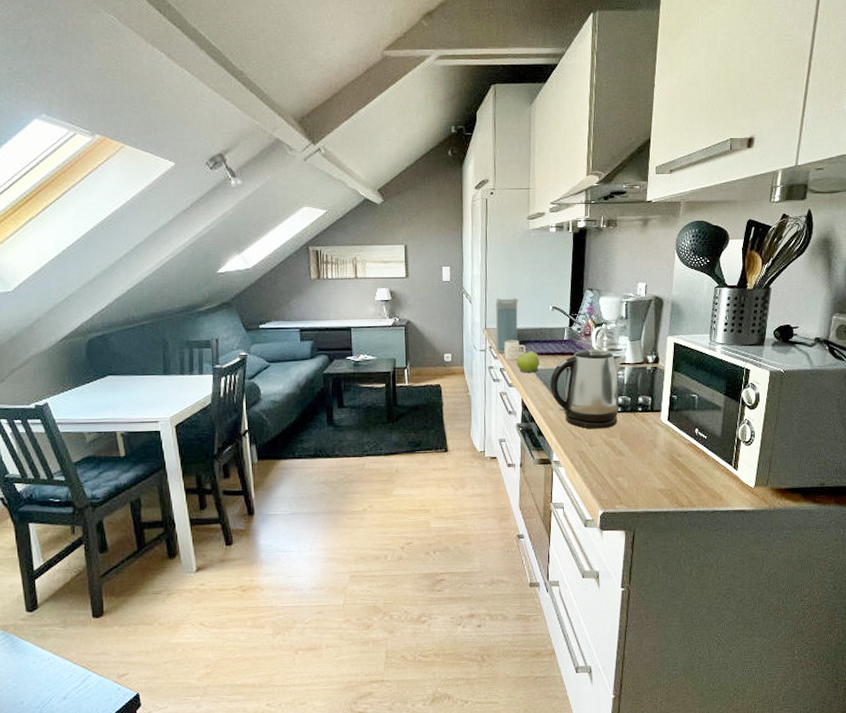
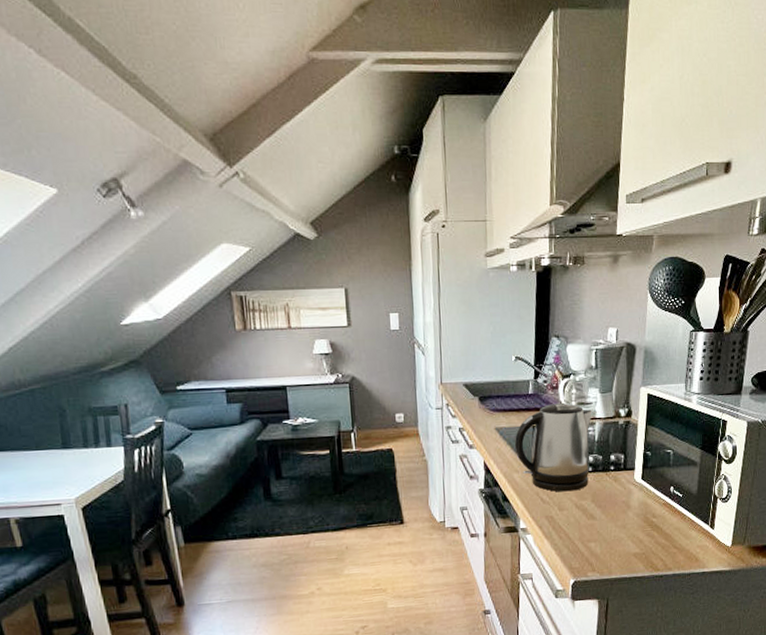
soap dispenser: present [495,298,519,354] -> none [452,348,478,412]
mug: present [504,340,526,361] -> none [462,395,487,420]
fruit: present [516,351,540,373] -> none [476,407,503,433]

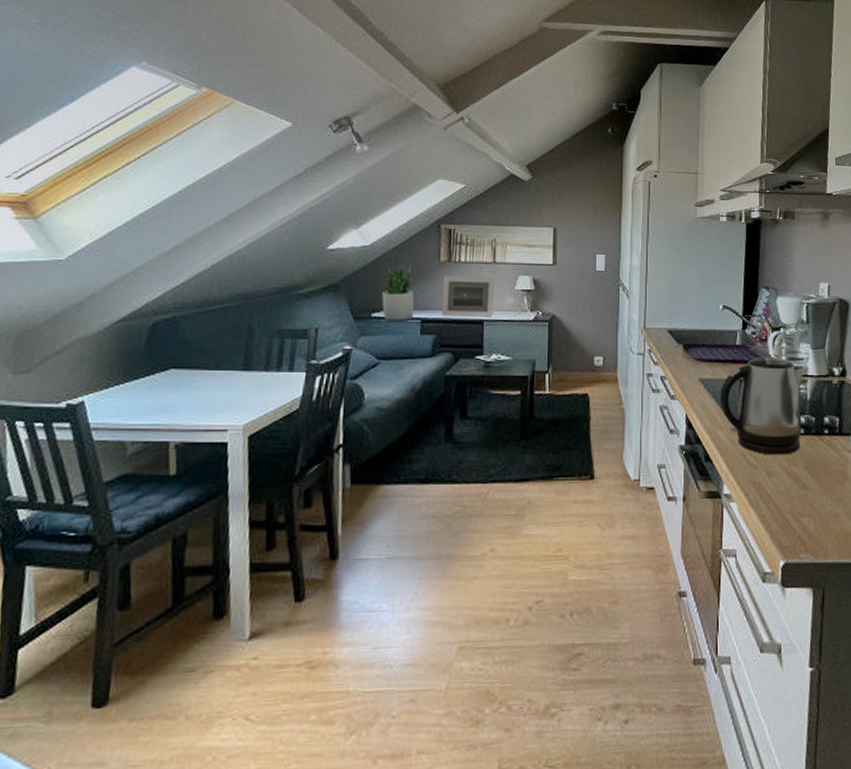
planter: none [180,334,218,394] -> present [382,263,415,323]
picture frame: none [242,343,295,385] -> present [442,277,494,317]

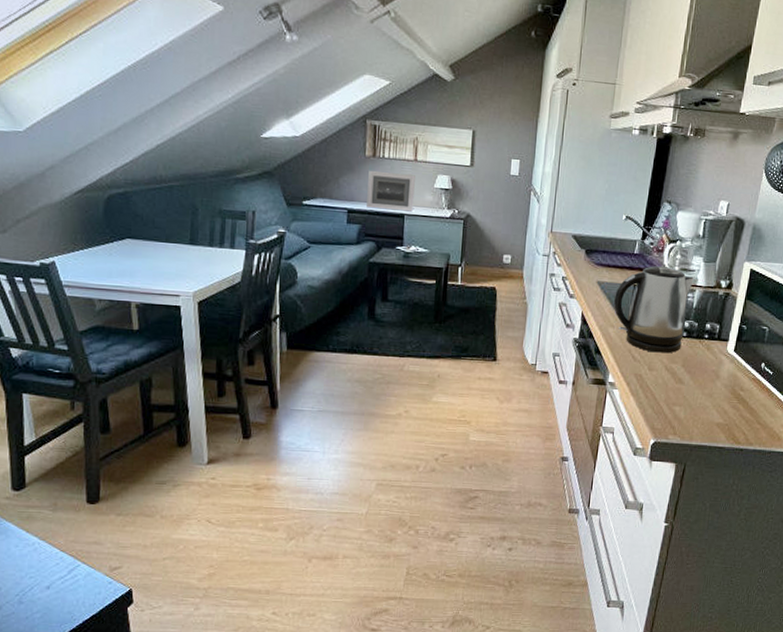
planter: present [382,263,415,323] -> none [312,155,342,212]

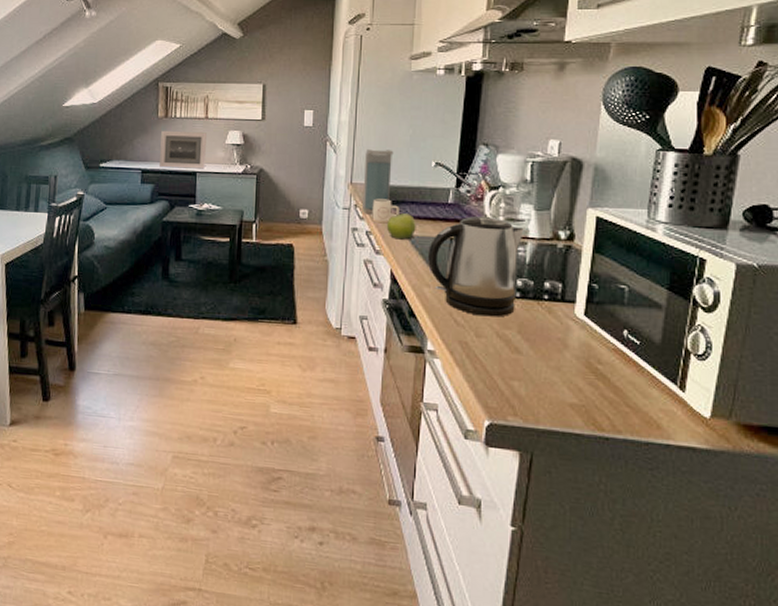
soap dispenser: none [560,201,591,262] -> present [362,149,394,215]
mug: none [568,247,593,270] -> present [372,198,399,224]
fruit: none [580,261,606,286] -> present [386,213,416,240]

